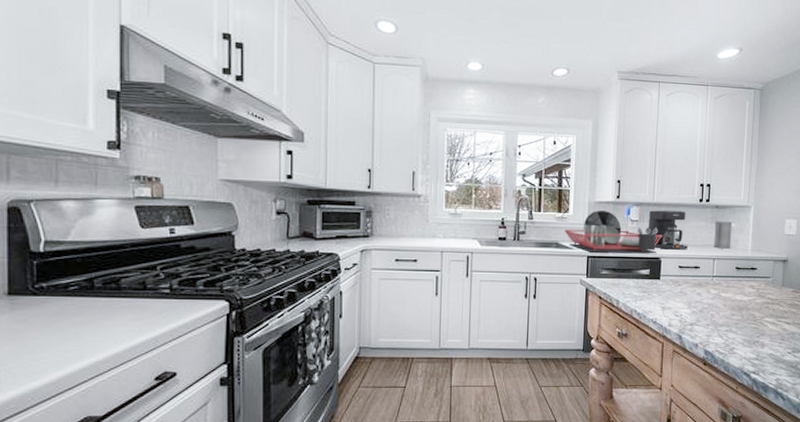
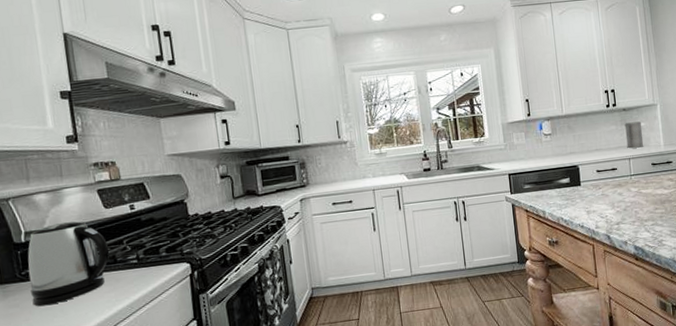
kettle: none [43,237,140,326] -> present [27,221,110,307]
dish rack: present [564,210,662,254] -> none [483,129,576,171]
coffee maker: present [648,210,688,250] -> none [560,119,602,157]

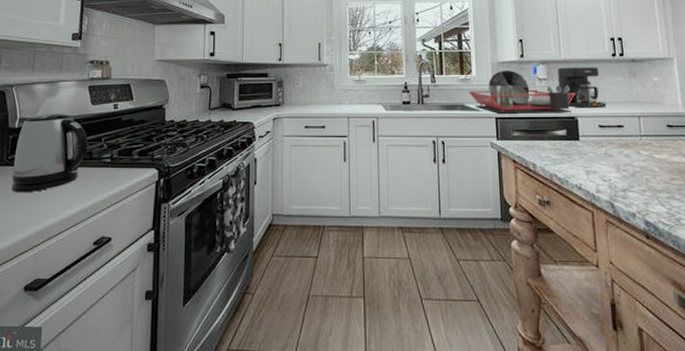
dish rack: none [483,129,576,171] -> present [469,71,575,114]
coffee maker: none [560,119,602,157] -> present [558,67,606,108]
canister: present [624,121,644,149] -> none [633,75,658,105]

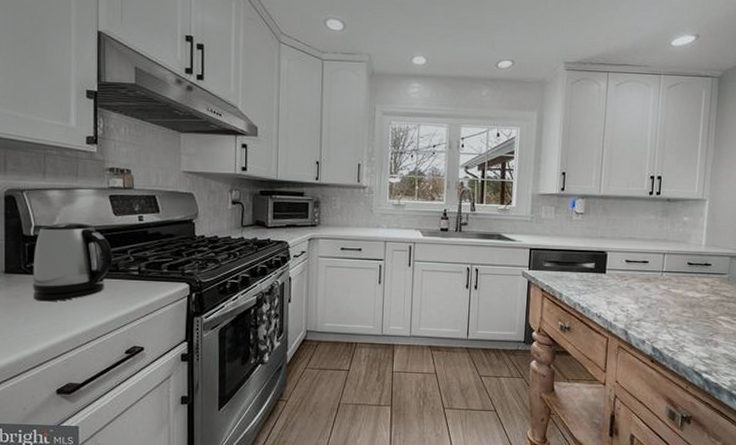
dish rack: present [469,71,575,114] -> none [507,203,609,247]
coffee maker: present [558,67,606,108] -> none [594,203,636,244]

